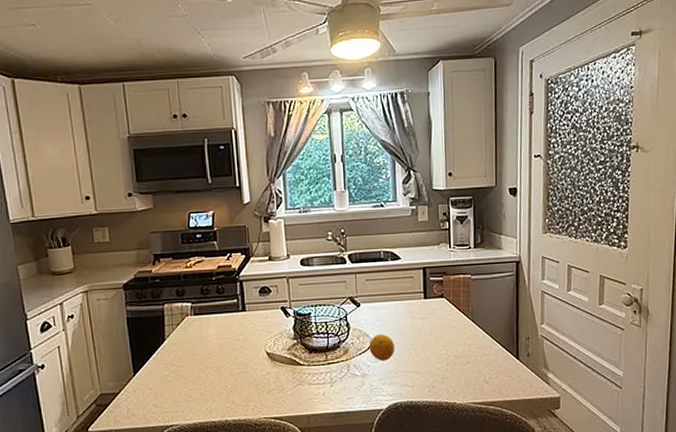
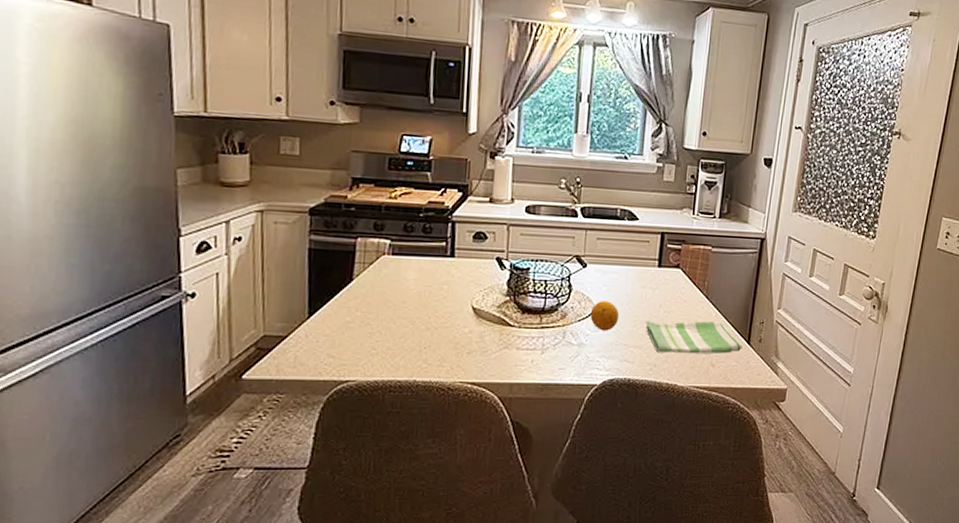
dish towel: none [419,342,512,375] -> present [645,321,743,354]

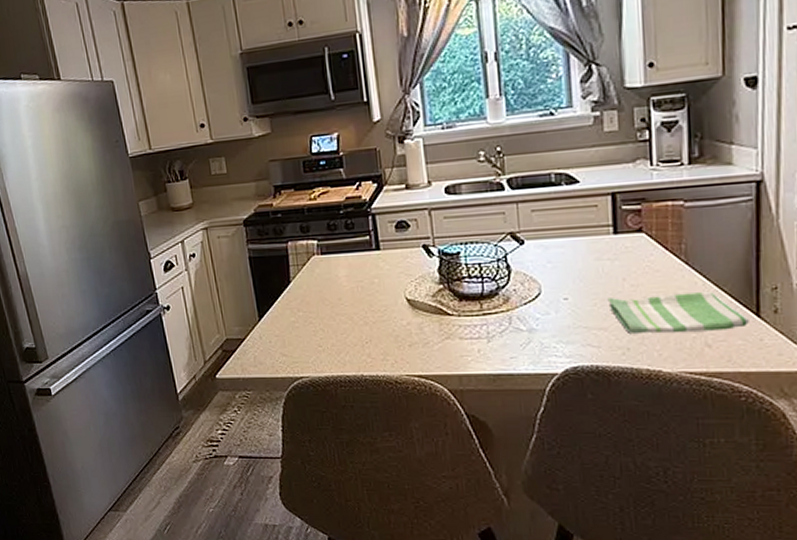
fruit: present [590,301,620,331] -> none [537,279,574,313]

